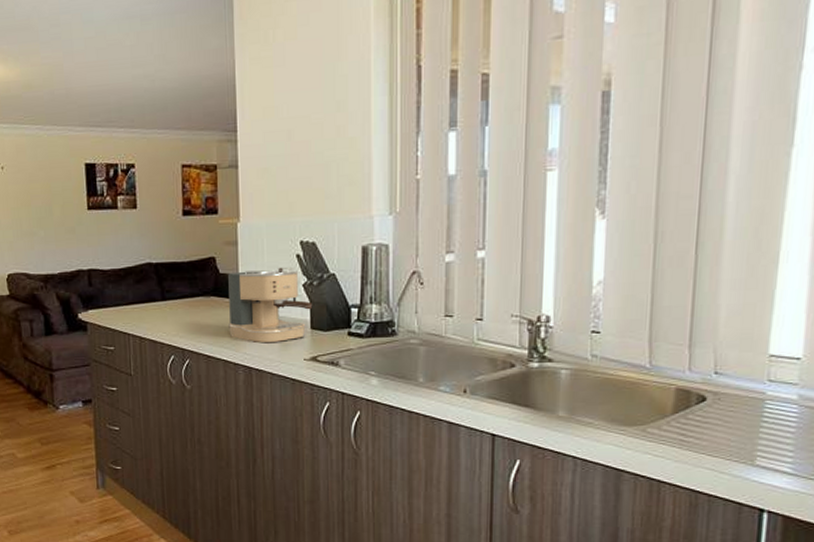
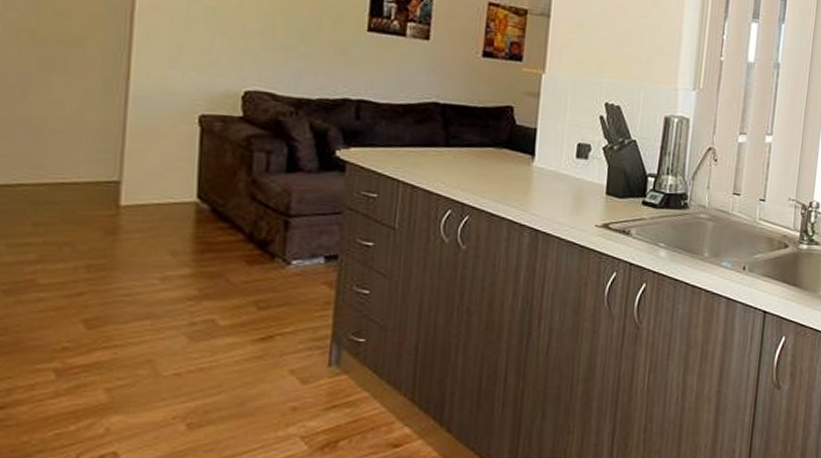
coffee maker: present [228,267,313,342] -> none [518,125,611,205]

